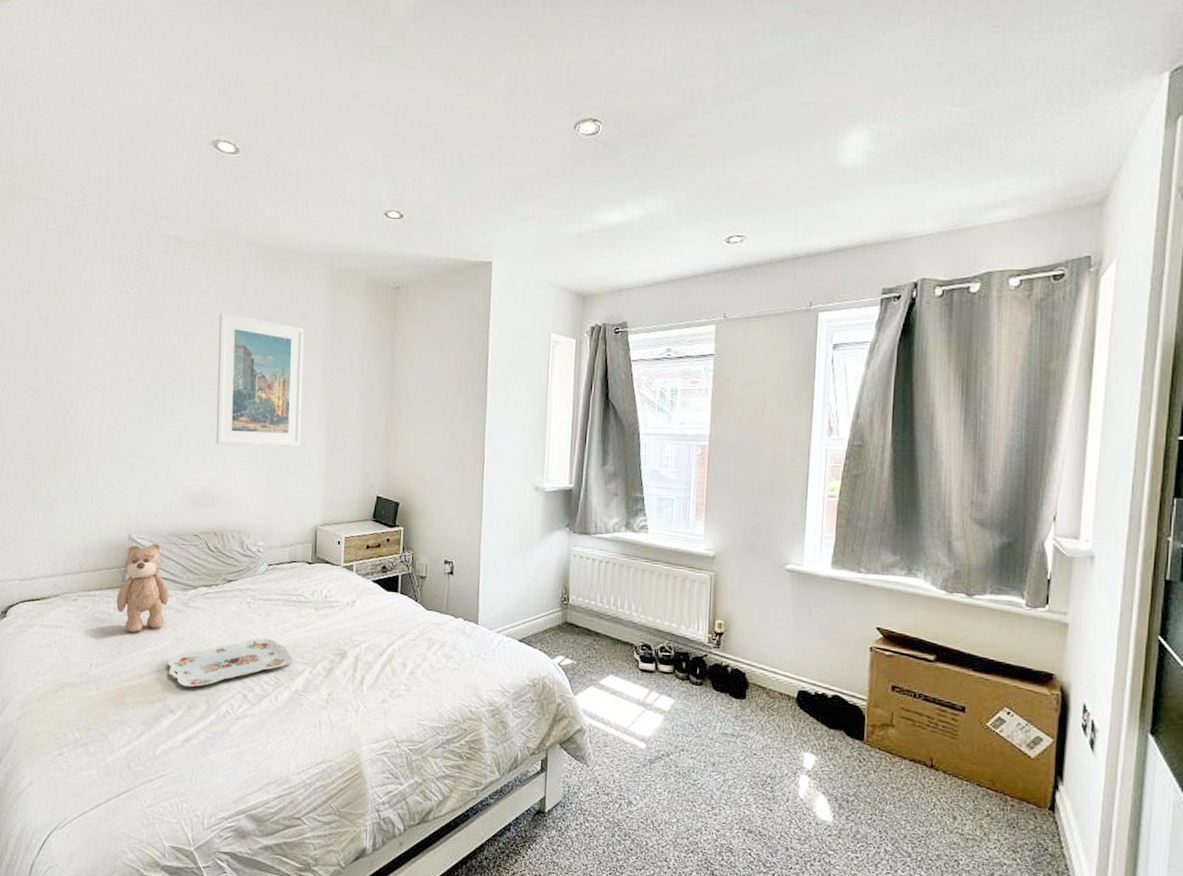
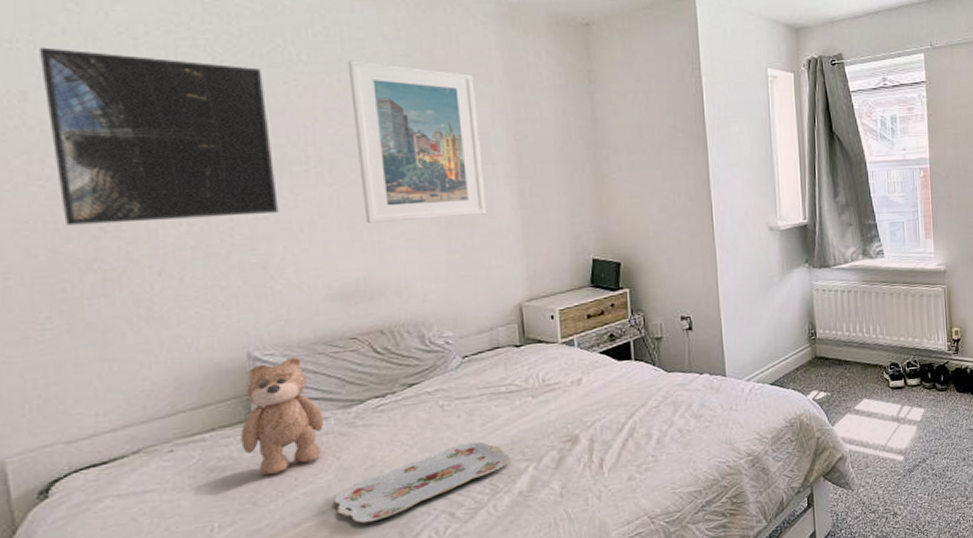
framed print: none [39,296,164,429] -> present [39,47,279,226]

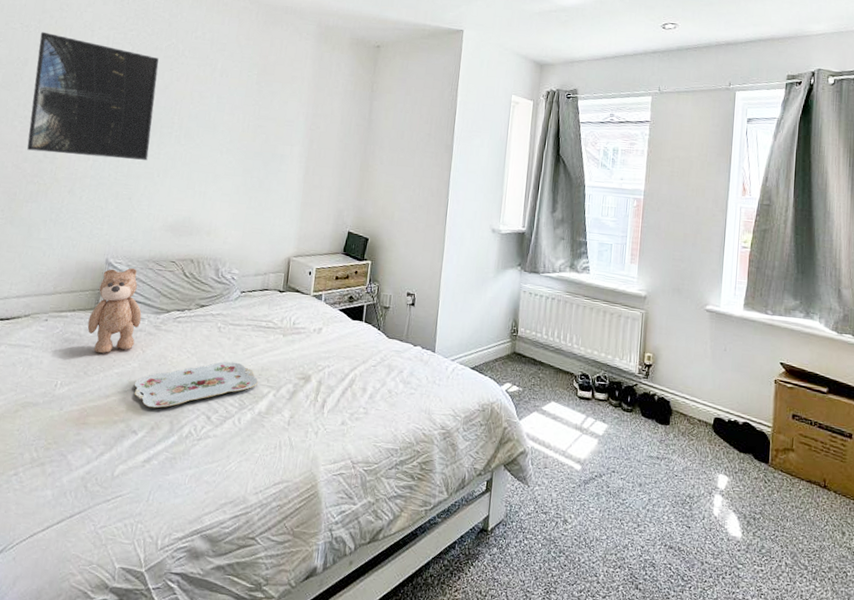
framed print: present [347,60,487,223] -> none [199,58,292,183]

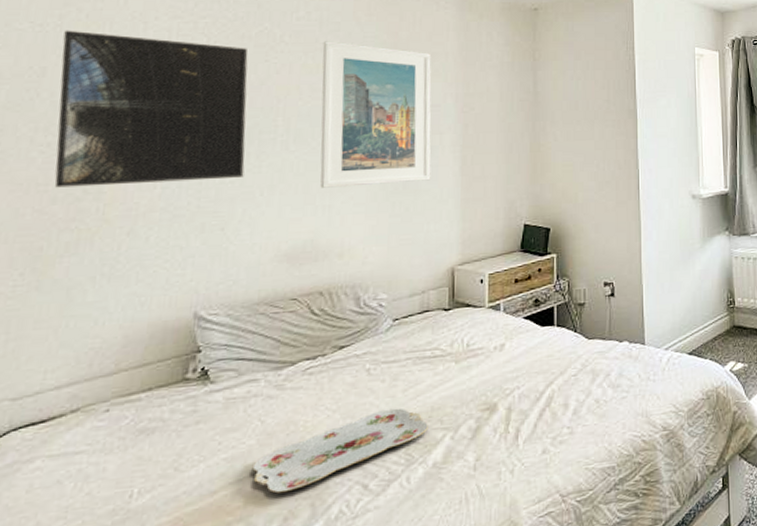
teddy bear: present [87,268,142,354] -> none [173,318,255,439]
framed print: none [199,58,292,183] -> present [320,41,432,188]

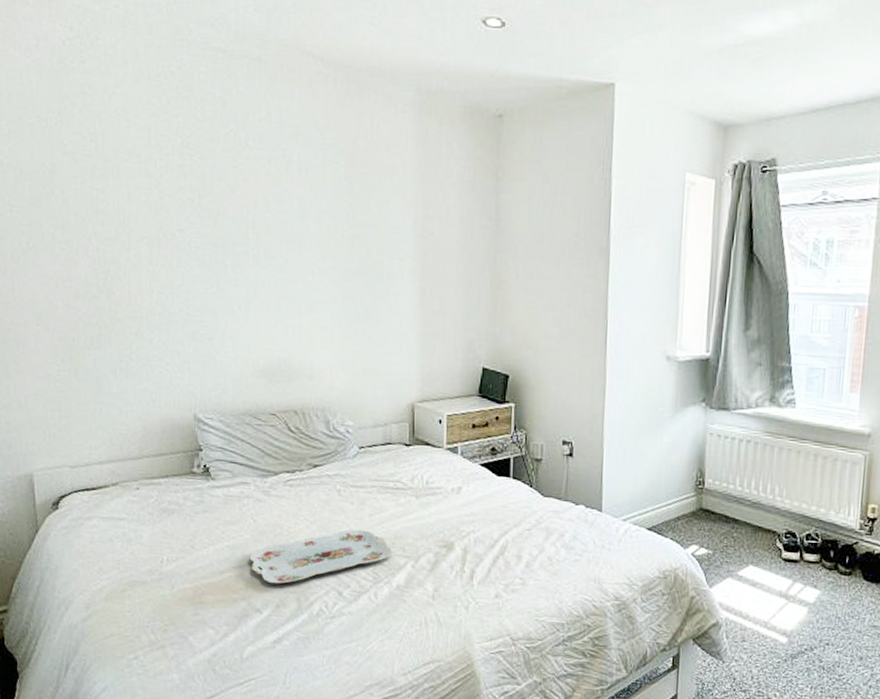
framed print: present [54,30,248,188] -> none [64,126,223,289]
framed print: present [320,41,432,188] -> none [284,147,391,310]

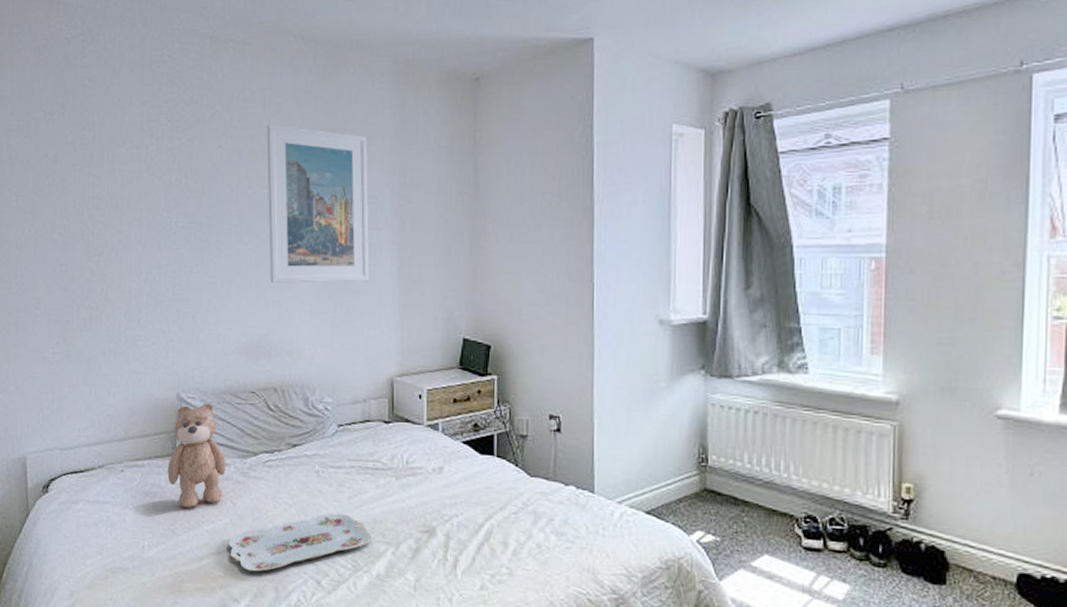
teddy bear: none [185,424,246,525] -> present [167,404,226,508]
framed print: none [284,147,391,310] -> present [266,124,370,283]

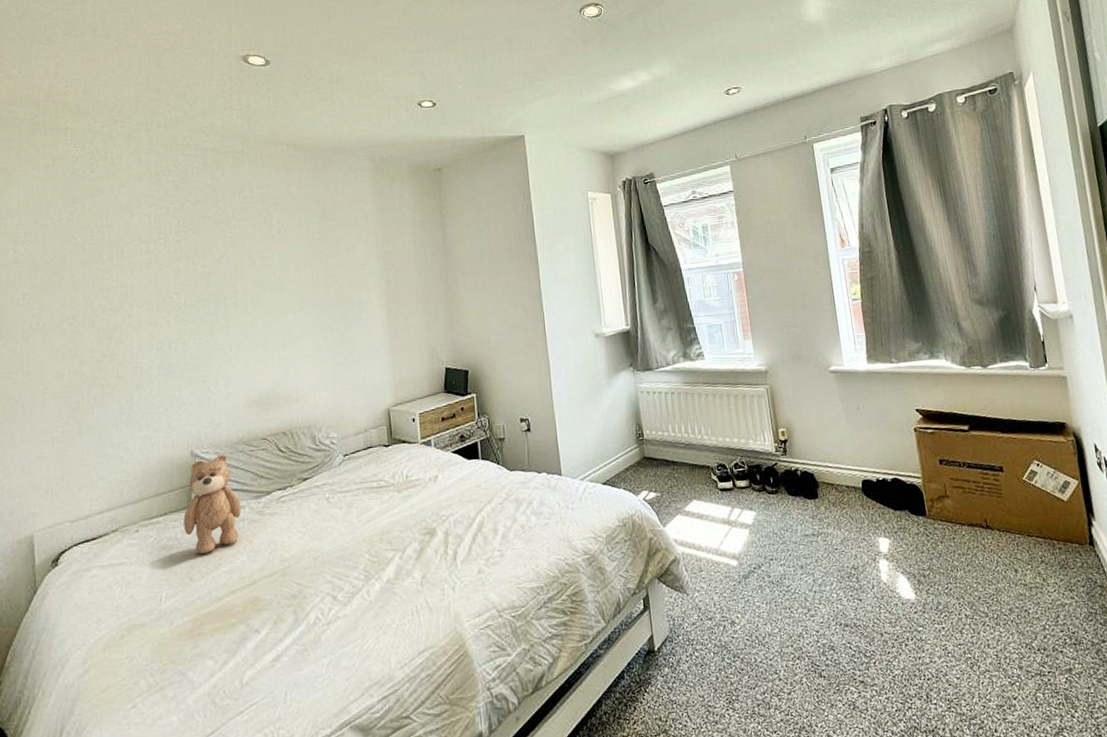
serving tray: present [228,512,372,572] -> none [246,531,380,601]
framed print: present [266,124,370,283] -> none [266,214,363,343]

